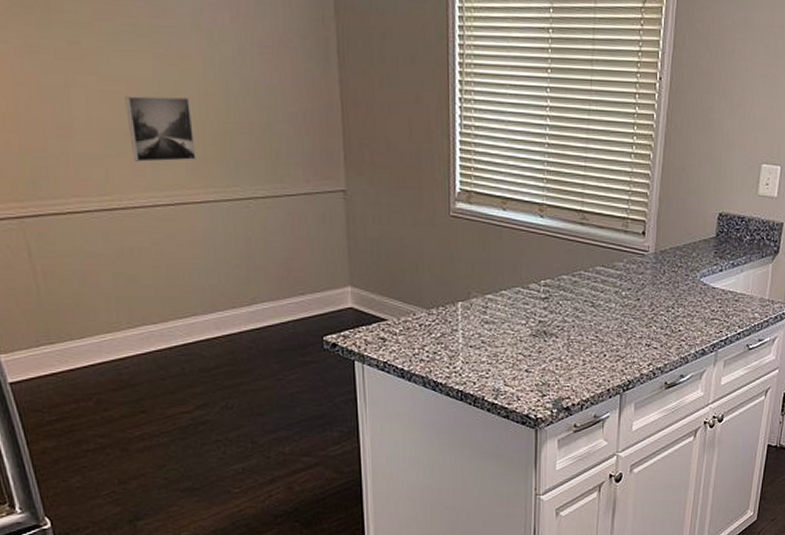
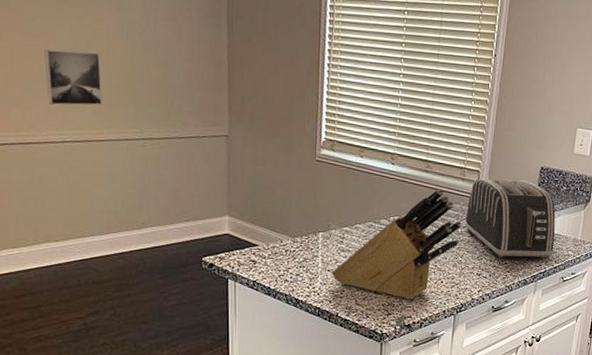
knife block: none [474,243,626,377] -> present [331,188,462,299]
toaster: none [629,229,738,324] -> present [464,178,556,259]

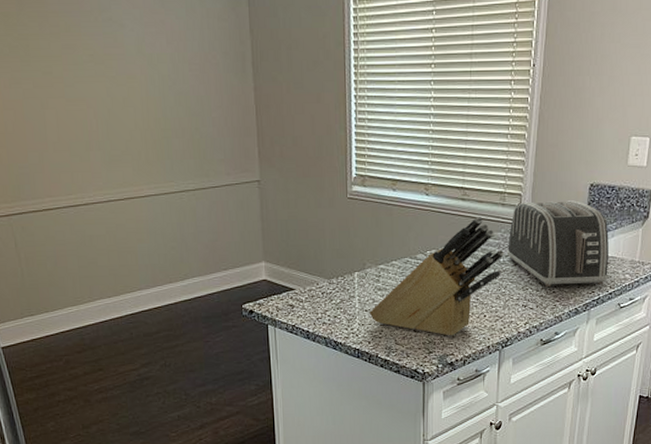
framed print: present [44,49,102,106] -> none [86,110,141,166]

